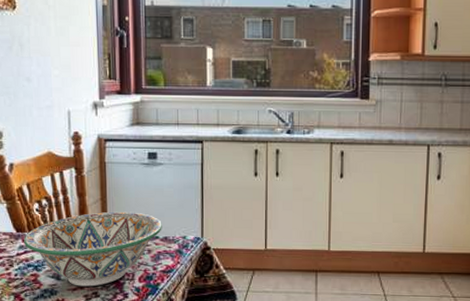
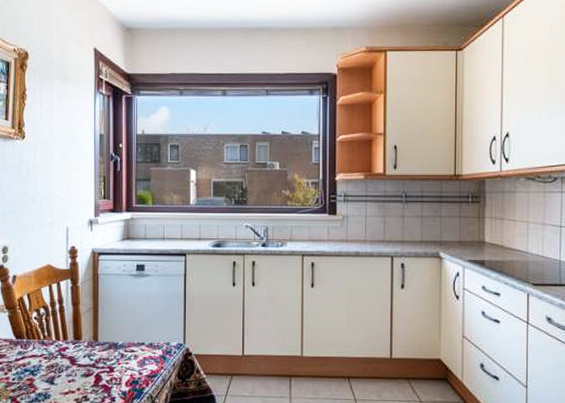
decorative bowl: present [24,211,162,287] -> none [22,319,148,391]

